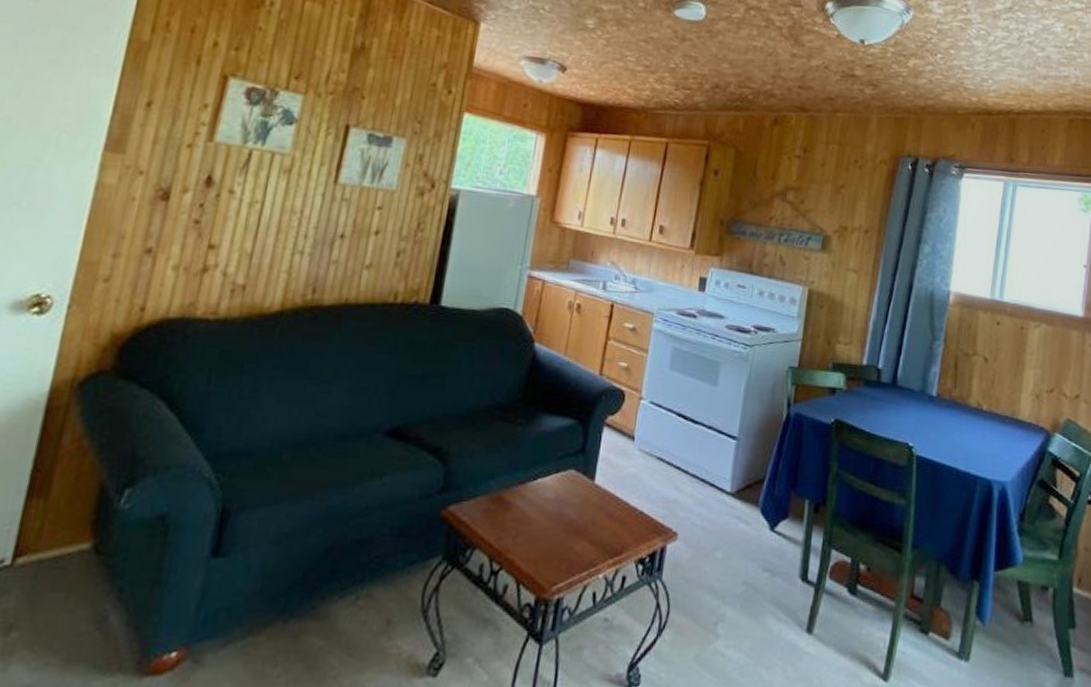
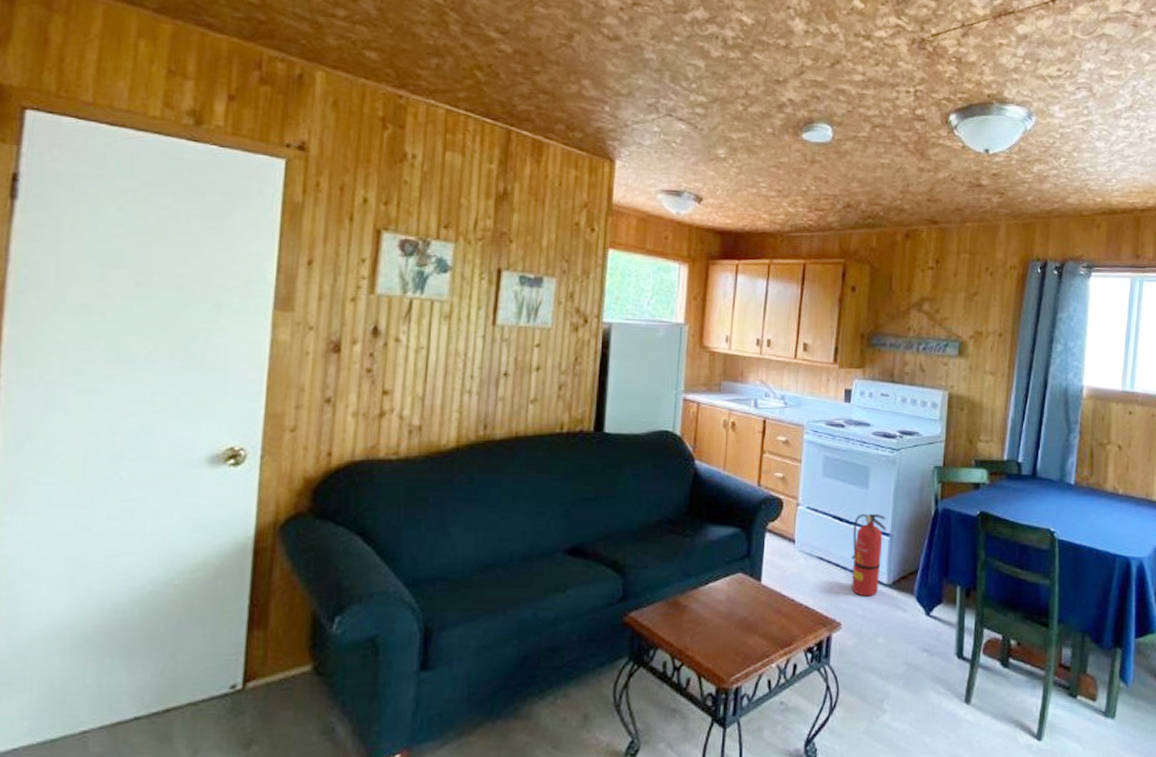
fire extinguisher: none [692,412,735,506] -> present [851,513,887,597]

